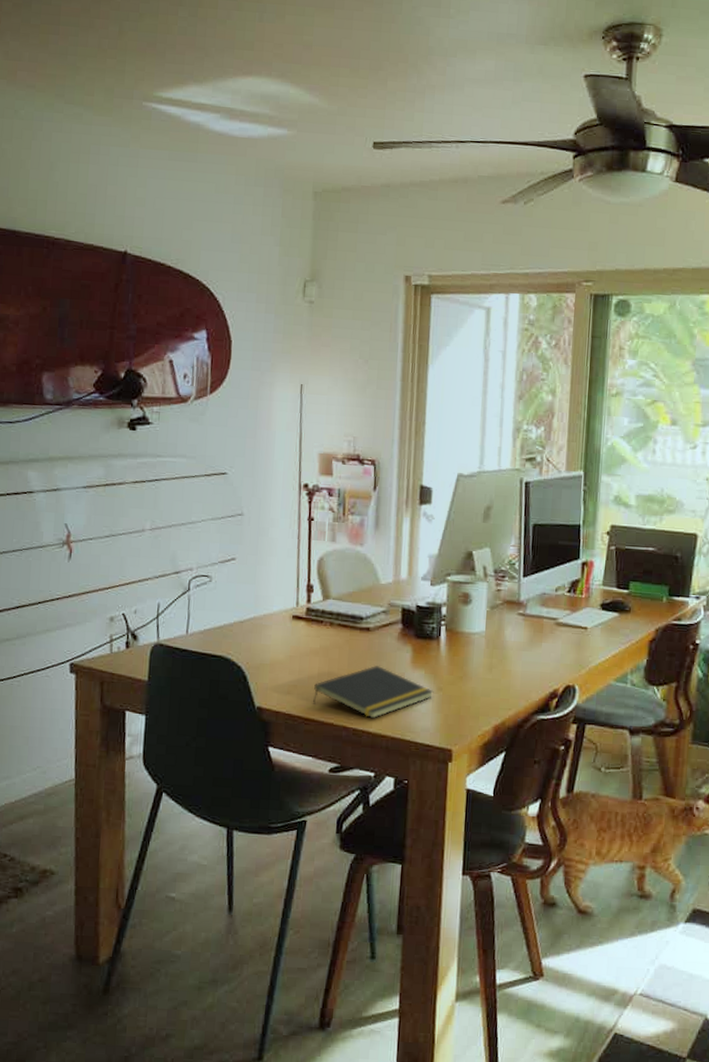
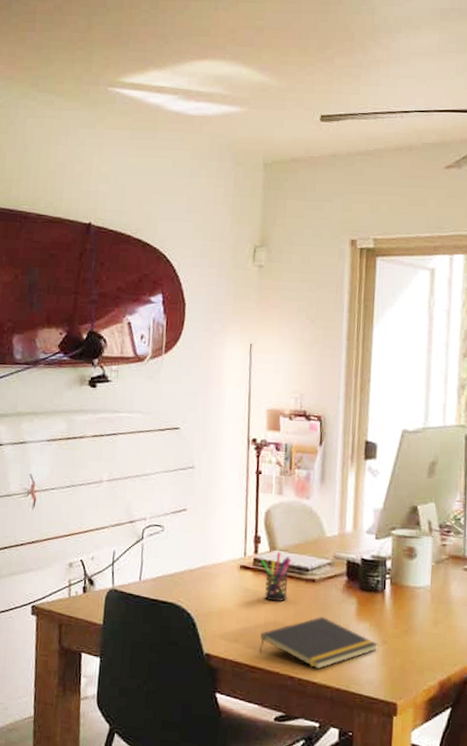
pen holder: none [313,601,345,652] -> present [260,552,291,602]

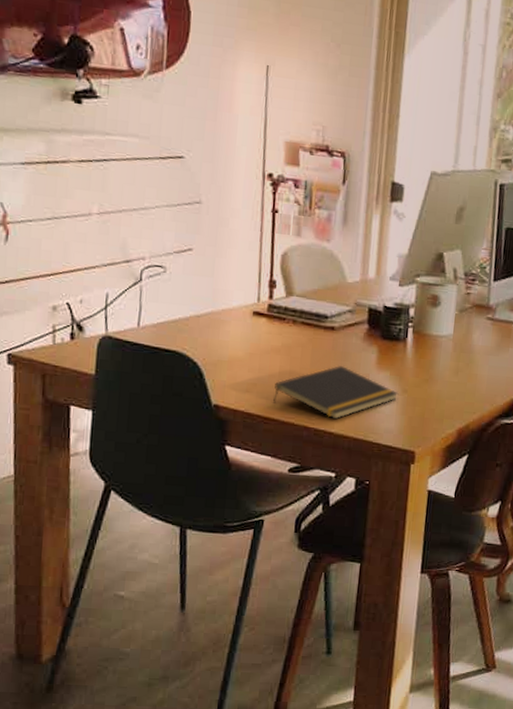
pen holder: present [260,552,291,602] -> none [276,298,309,350]

